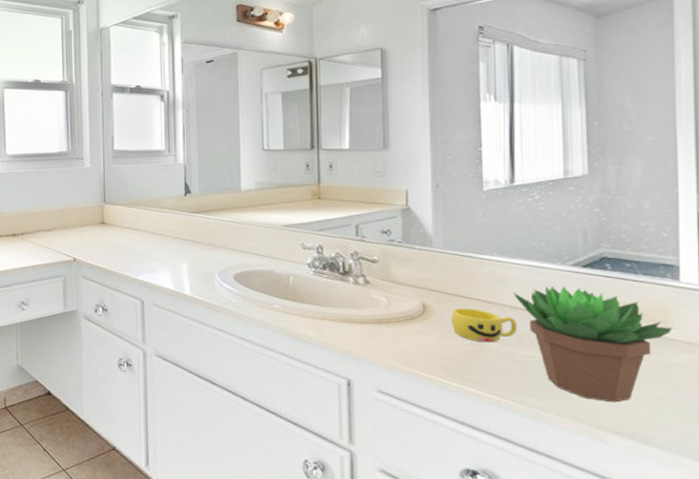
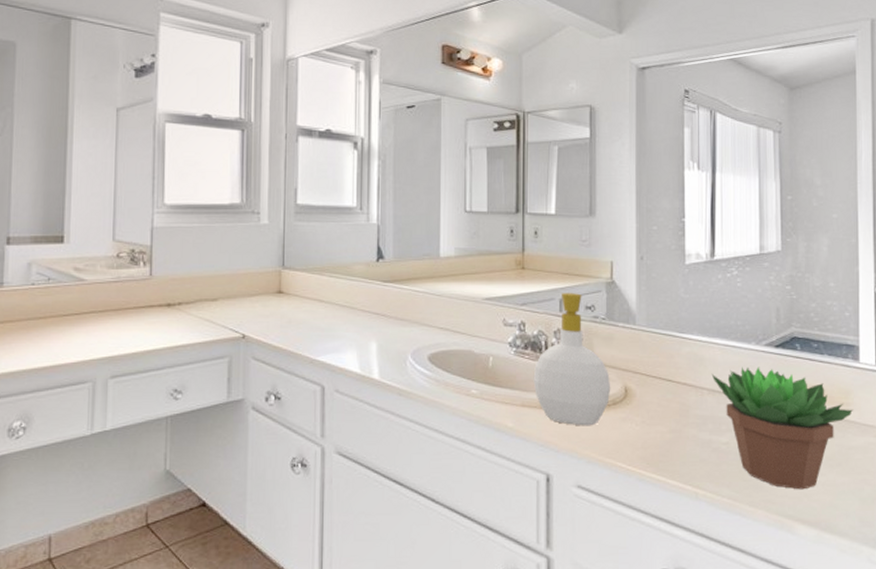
soap bottle: none [332,219,409,338] -> present [533,293,611,426]
cup: present [451,307,518,343] -> none [652,391,715,429]

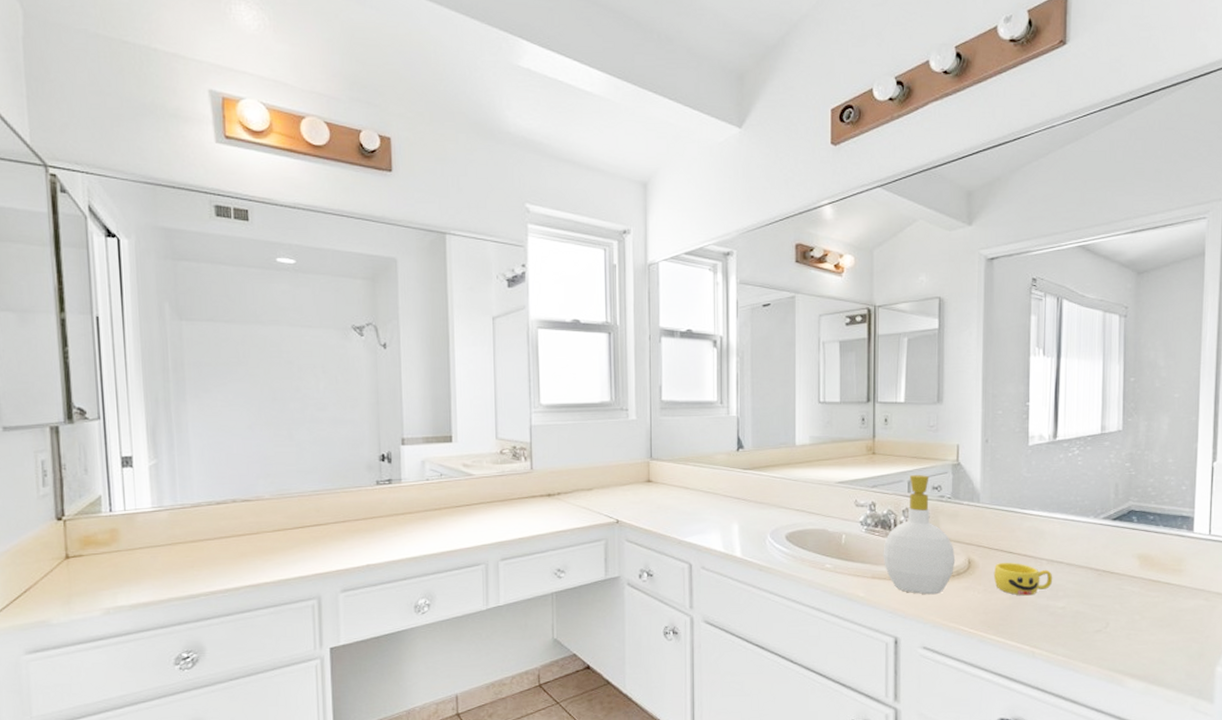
cup: none [652,391,715,429] -> present [993,562,1053,596]
succulent plant: present [711,366,854,490] -> none [1050,538,1186,648]

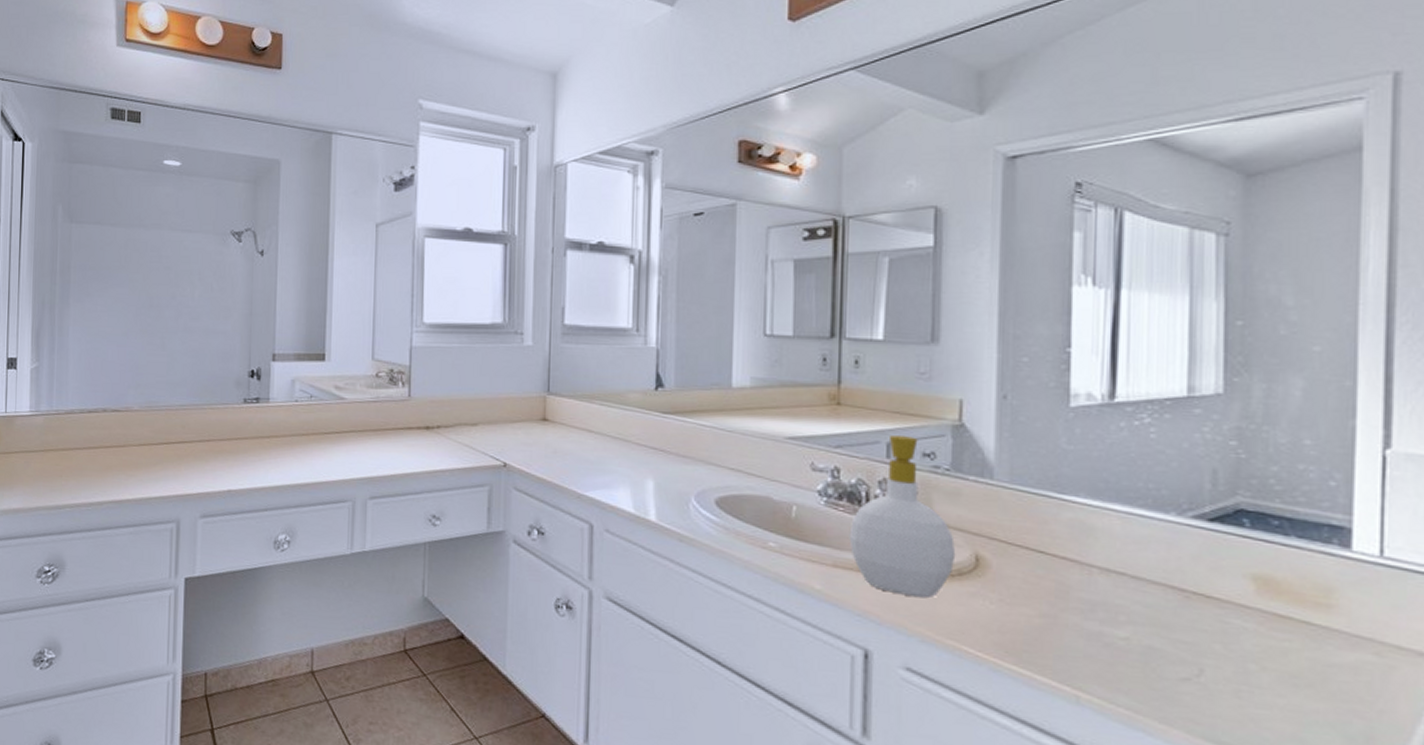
cup: present [993,562,1053,596] -> none [1014,564,1109,616]

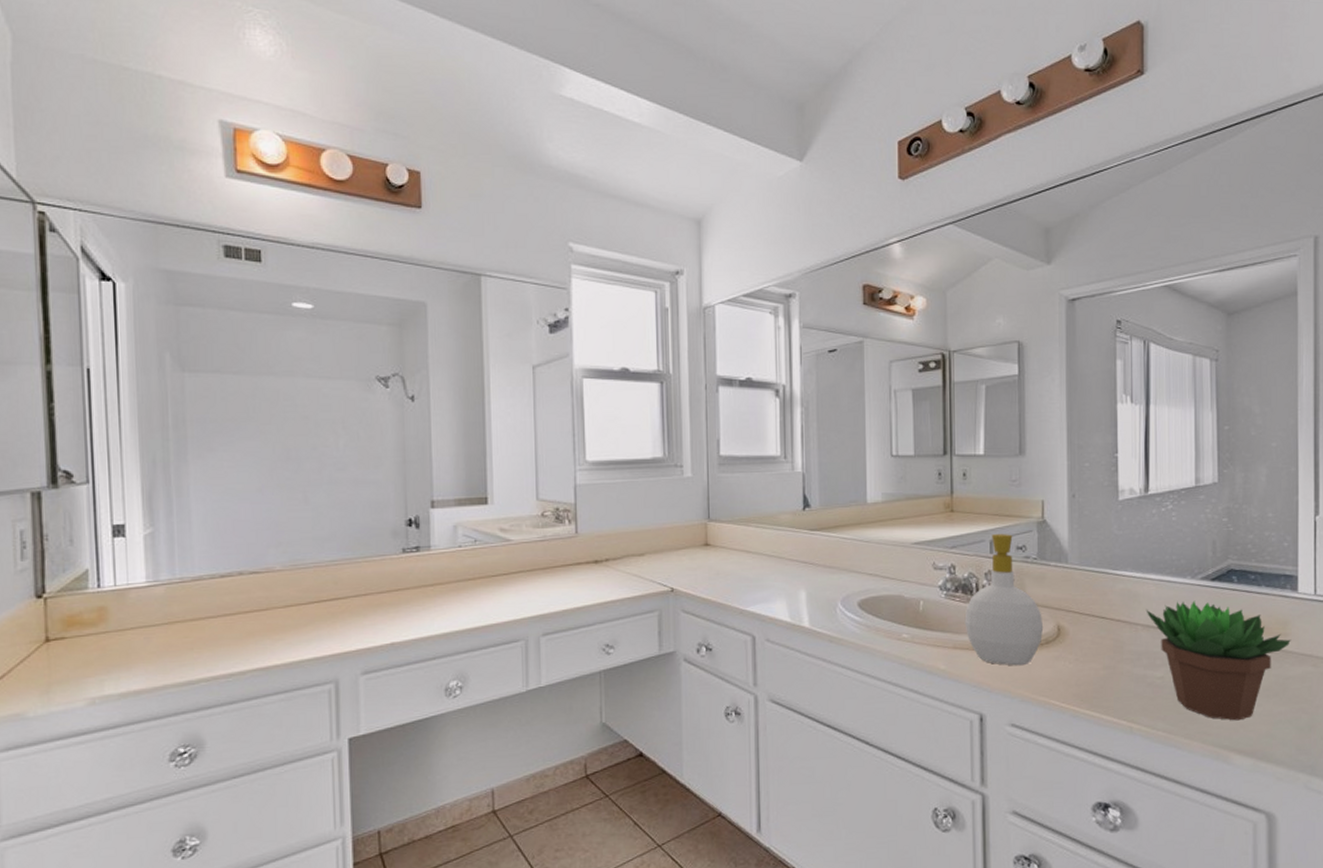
succulent plant: none [1105,542,1339,712] -> present [1146,600,1292,721]

